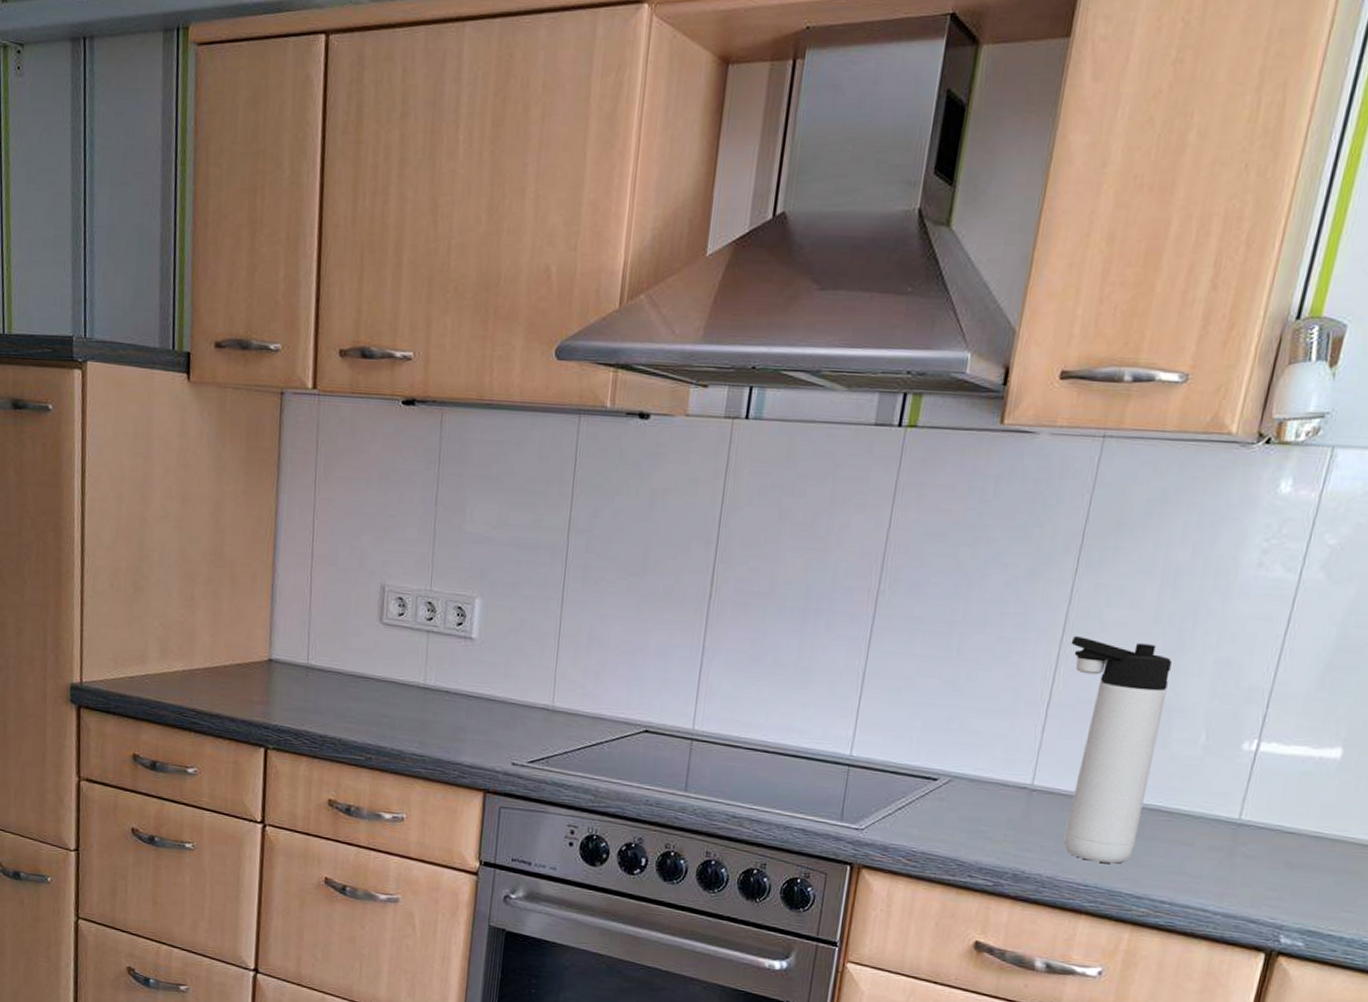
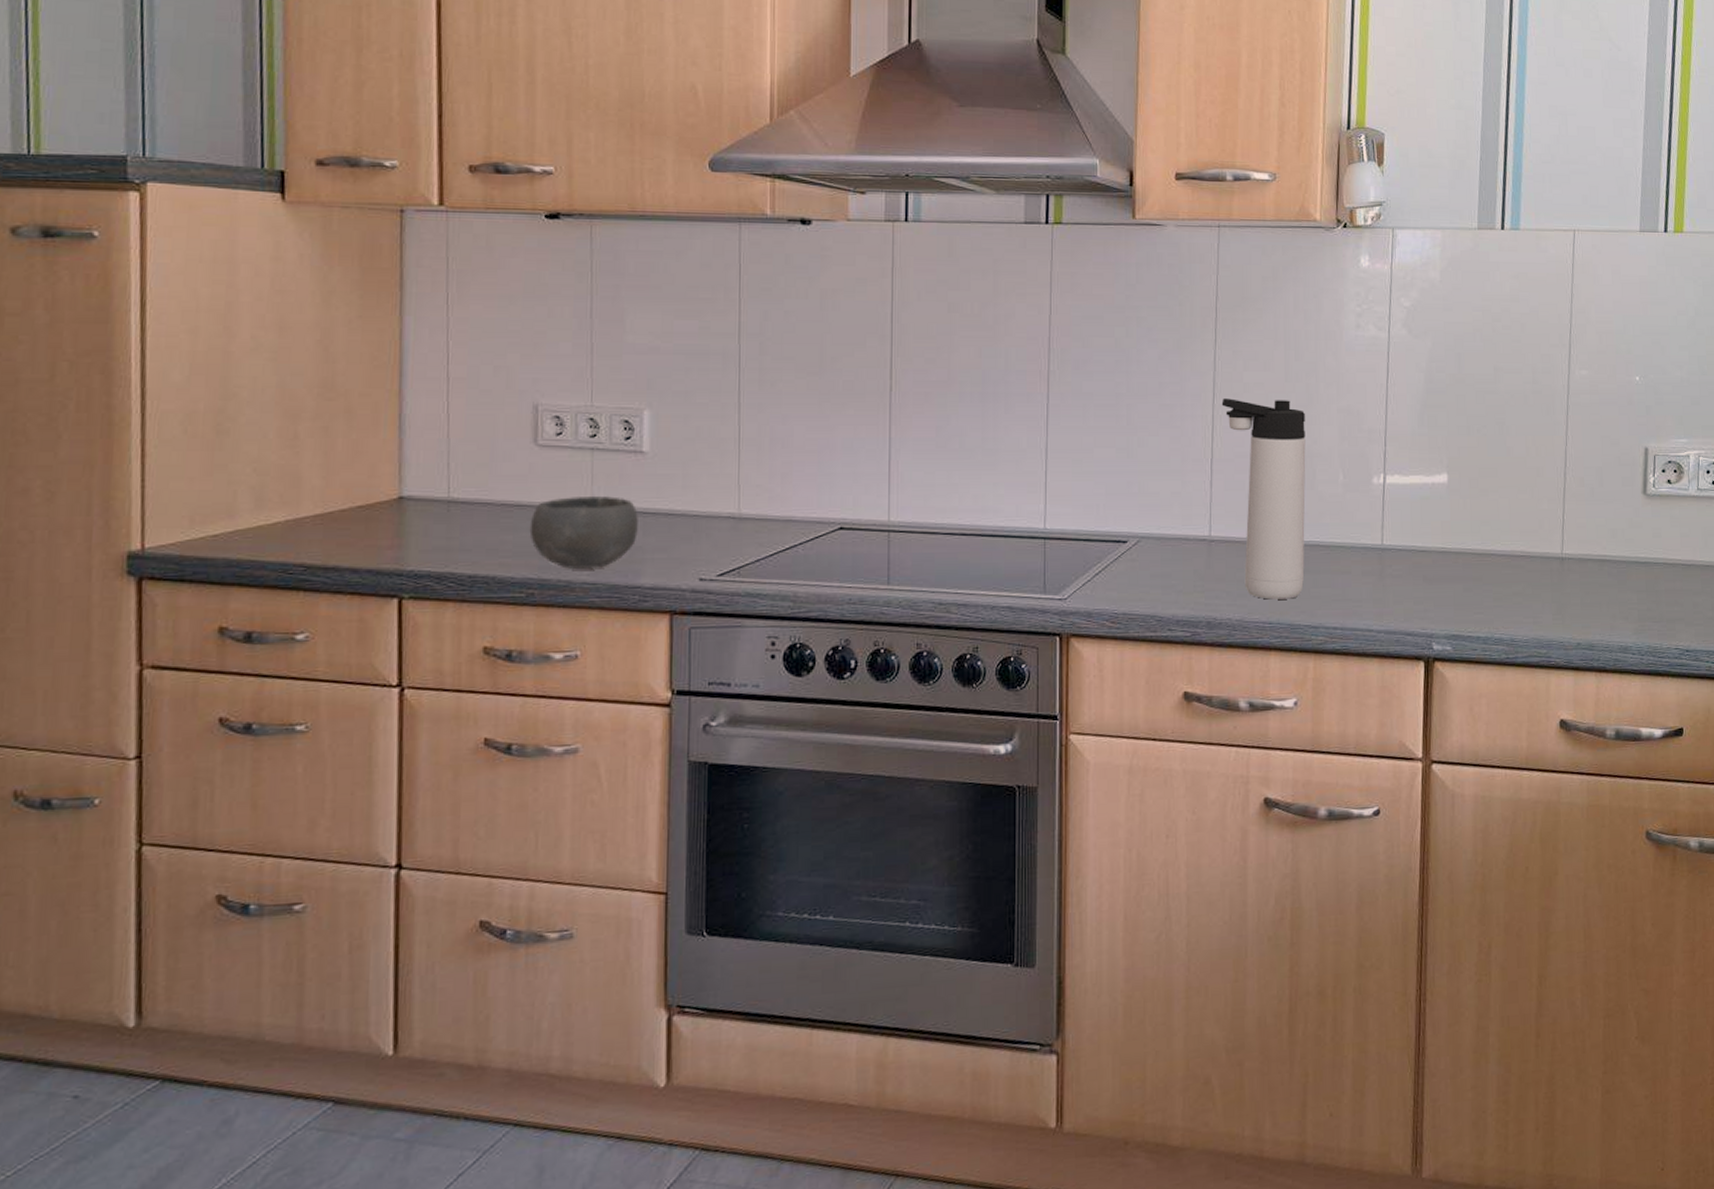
bowl: none [371,674,463,742] -> present [529,496,638,569]

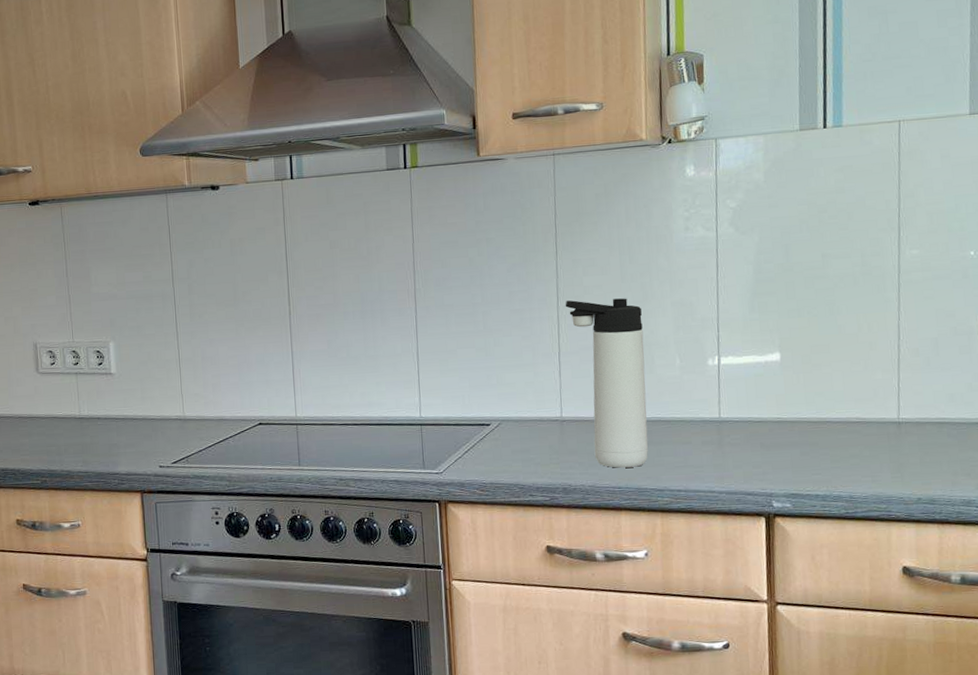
bowl: present [529,496,638,569] -> none [39,408,113,462]

